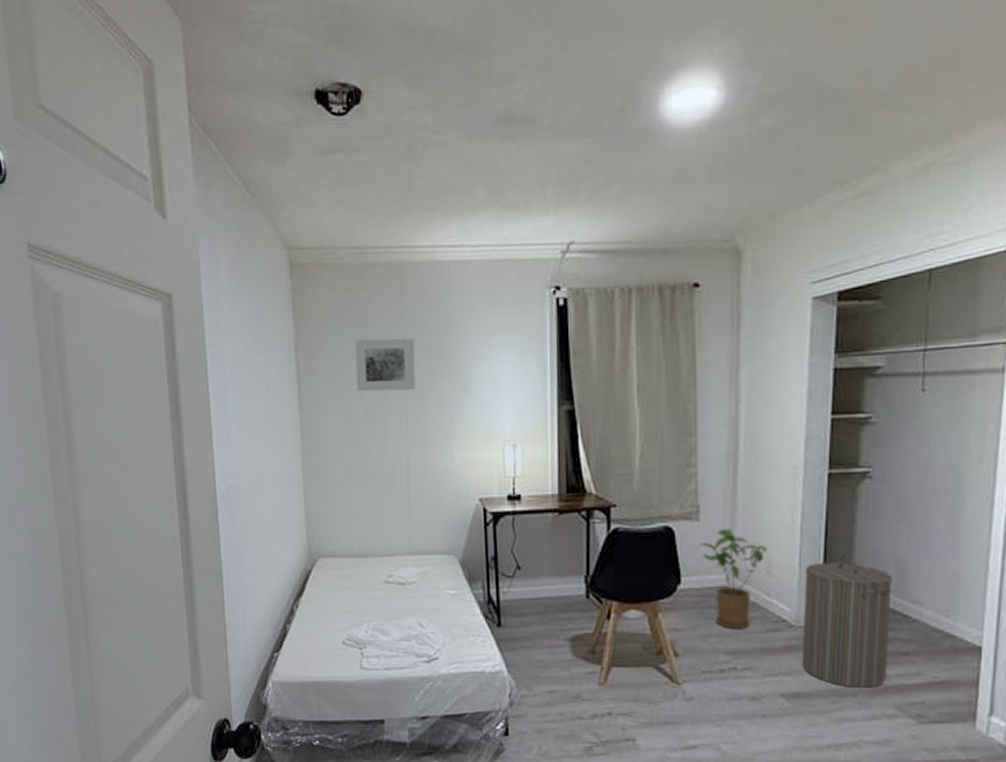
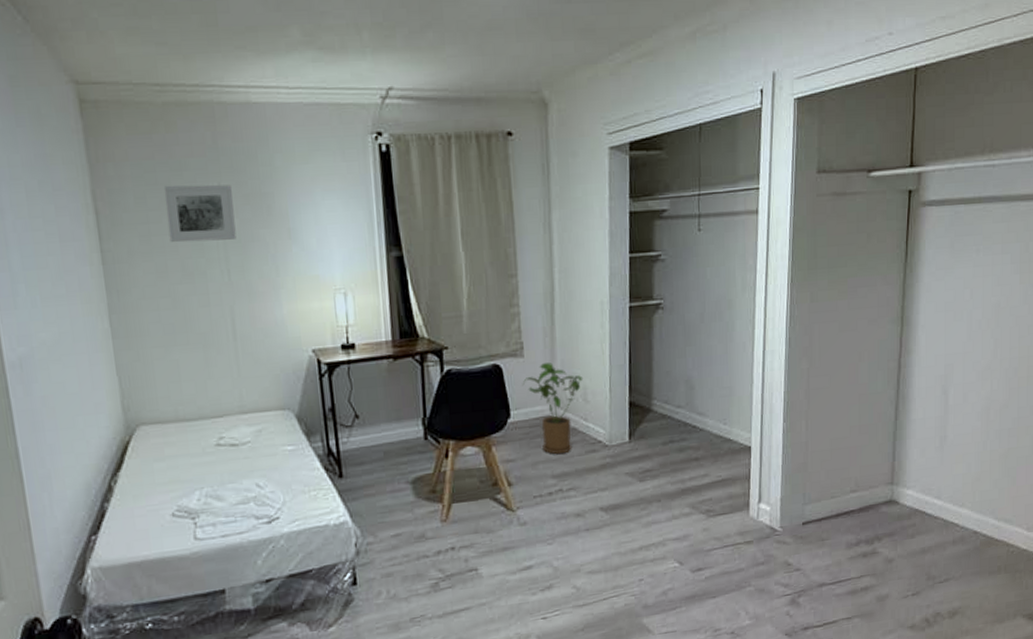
laundry hamper: present [801,554,892,688] -> none [615,377,683,494]

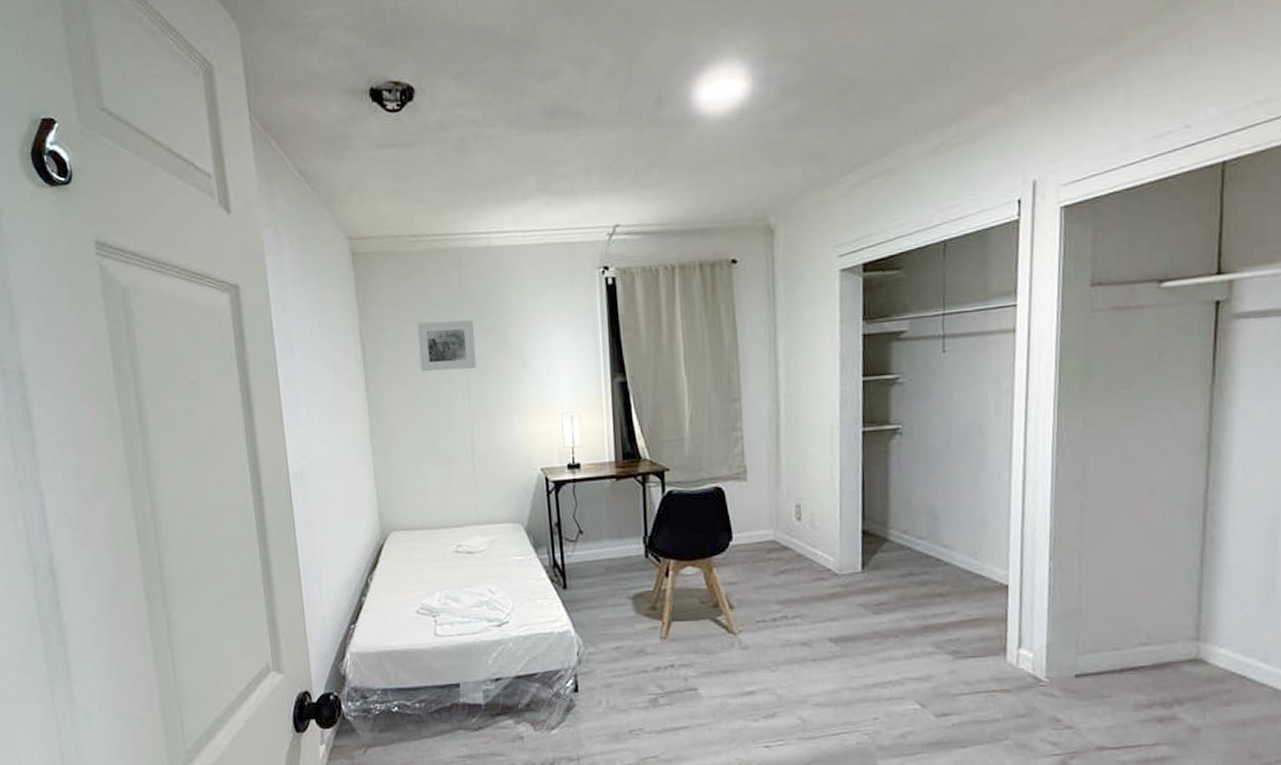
house plant: present [522,362,584,455] -> none [745,487,811,580]

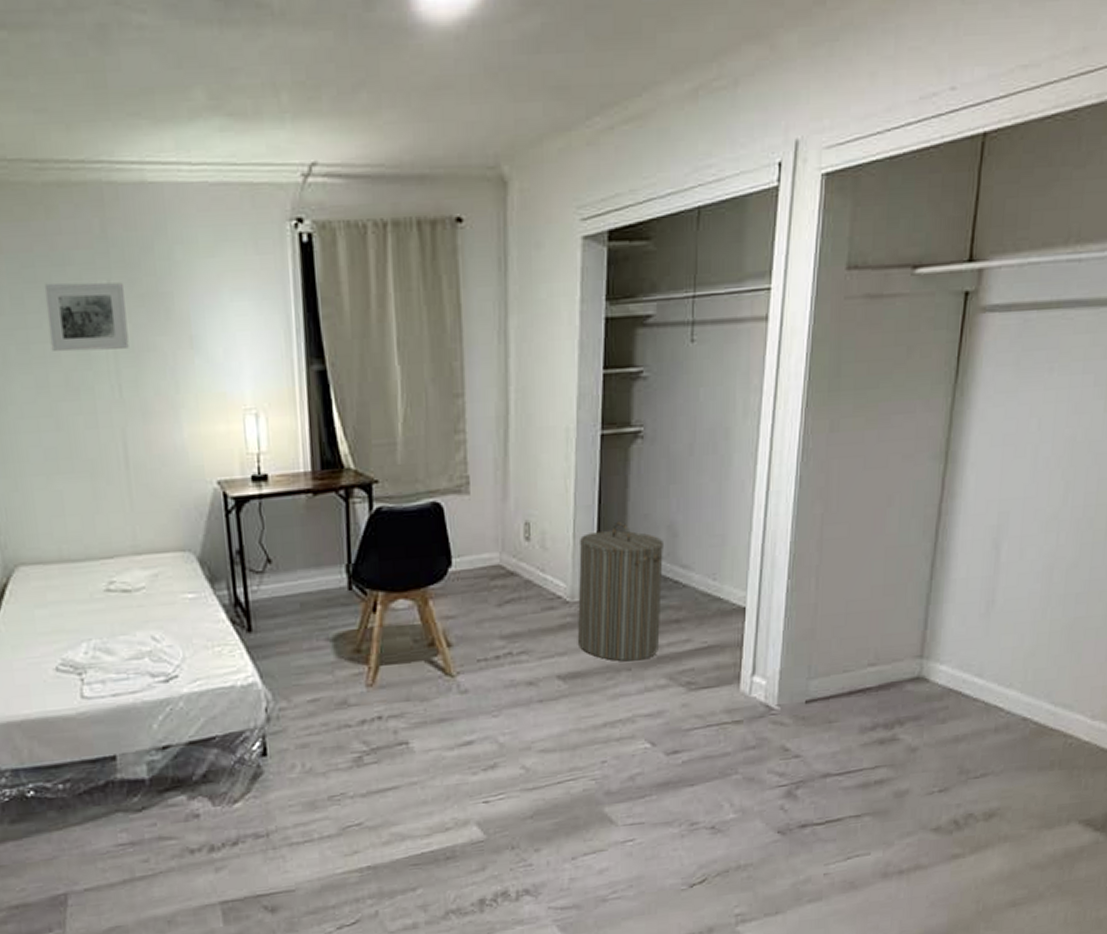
laundry hamper: none [846,505,925,629] -> present [577,521,663,662]

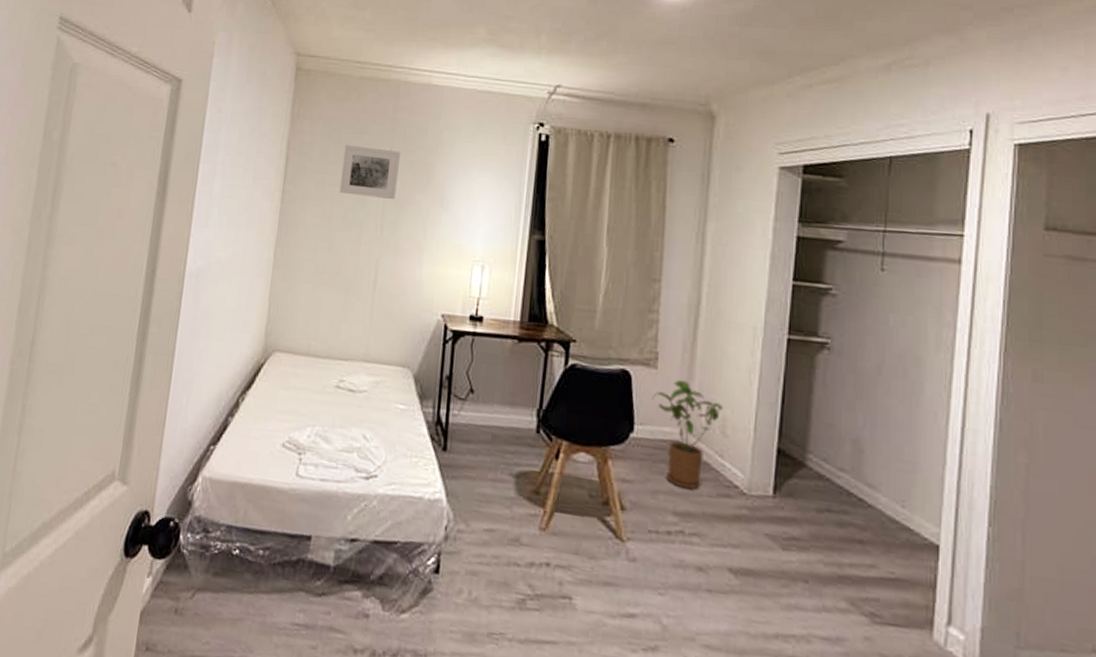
house plant: none [467,501,542,612] -> present [651,380,724,490]
laundry hamper: present [577,521,663,662] -> none [751,424,848,575]

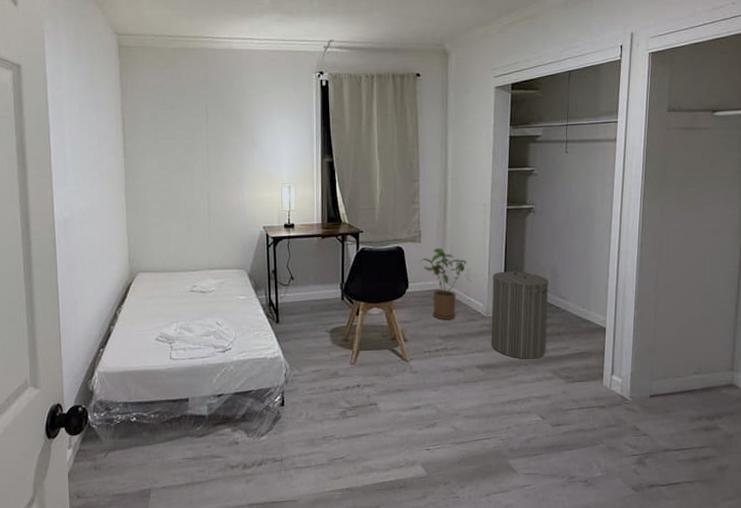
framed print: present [339,144,400,199] -> none [169,105,216,145]
laundry hamper: none [751,424,848,575] -> present [490,265,549,359]

